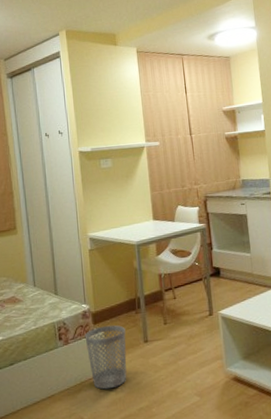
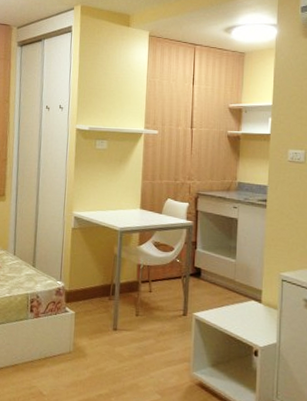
wastebasket: present [85,325,127,390] -> none [55,306,96,370]

